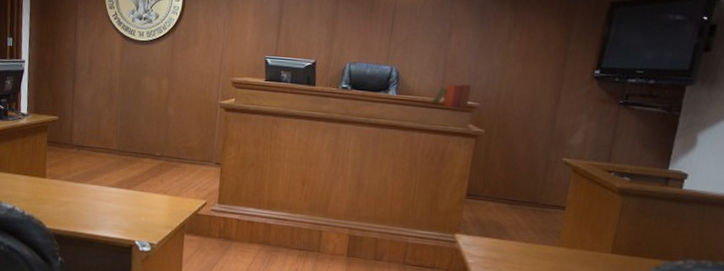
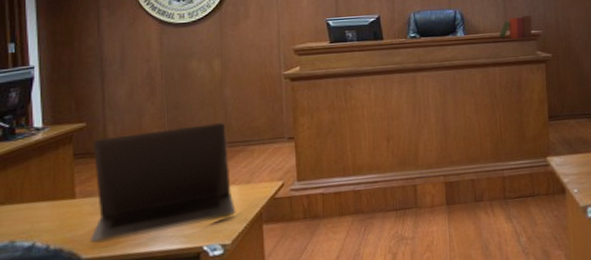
laptop computer: none [53,132,166,222] -> present [90,123,236,244]

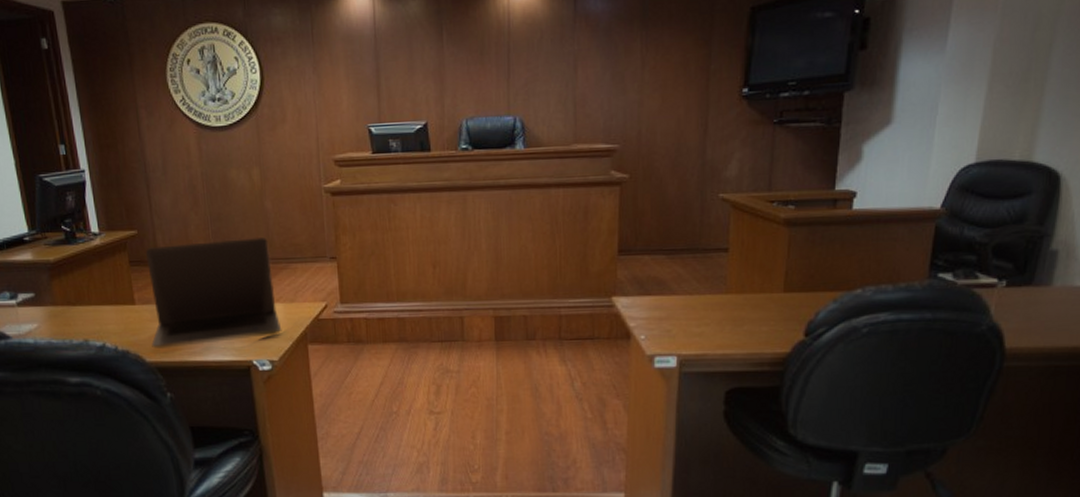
books: present [498,15,533,40] -> none [565,125,607,156]

